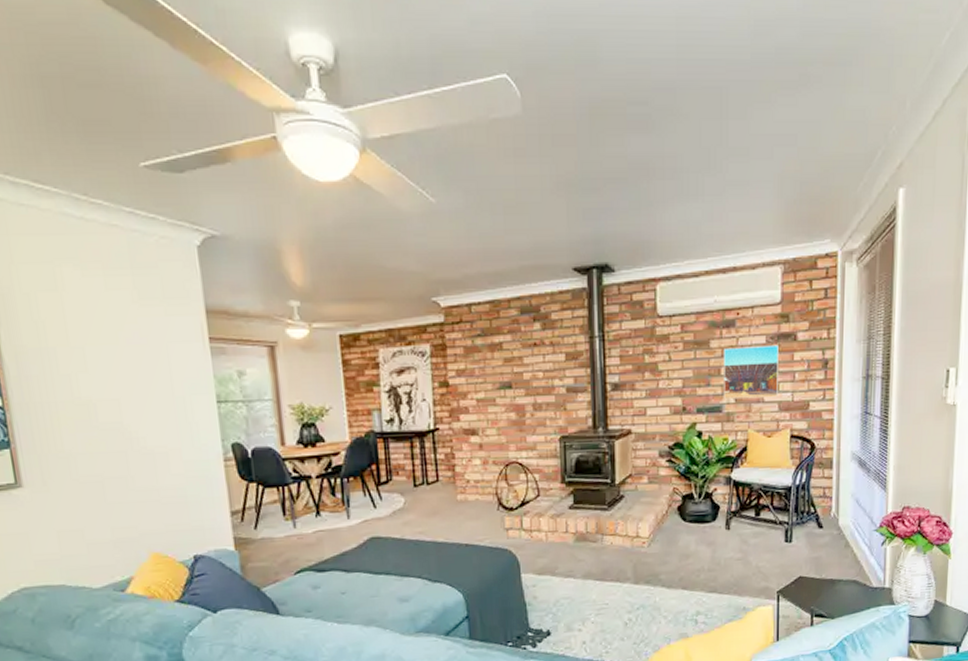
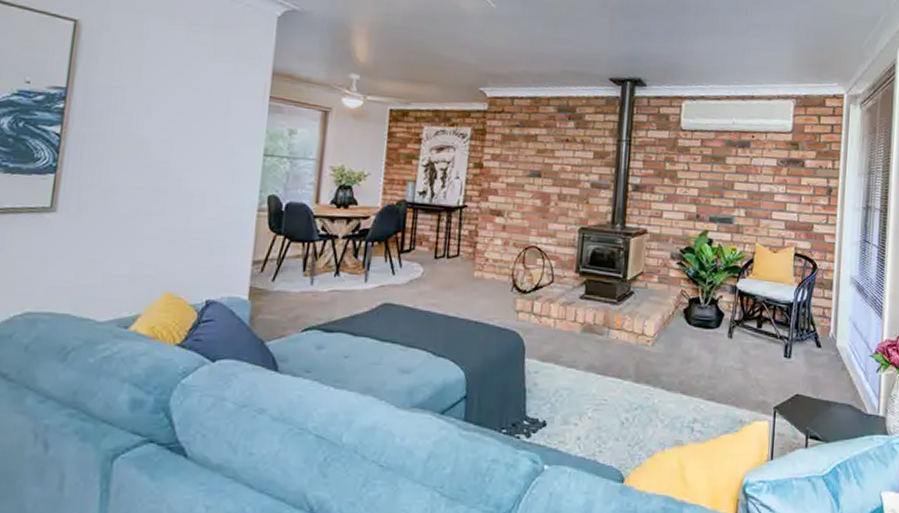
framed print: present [723,344,779,400] -> none [734,165,788,217]

